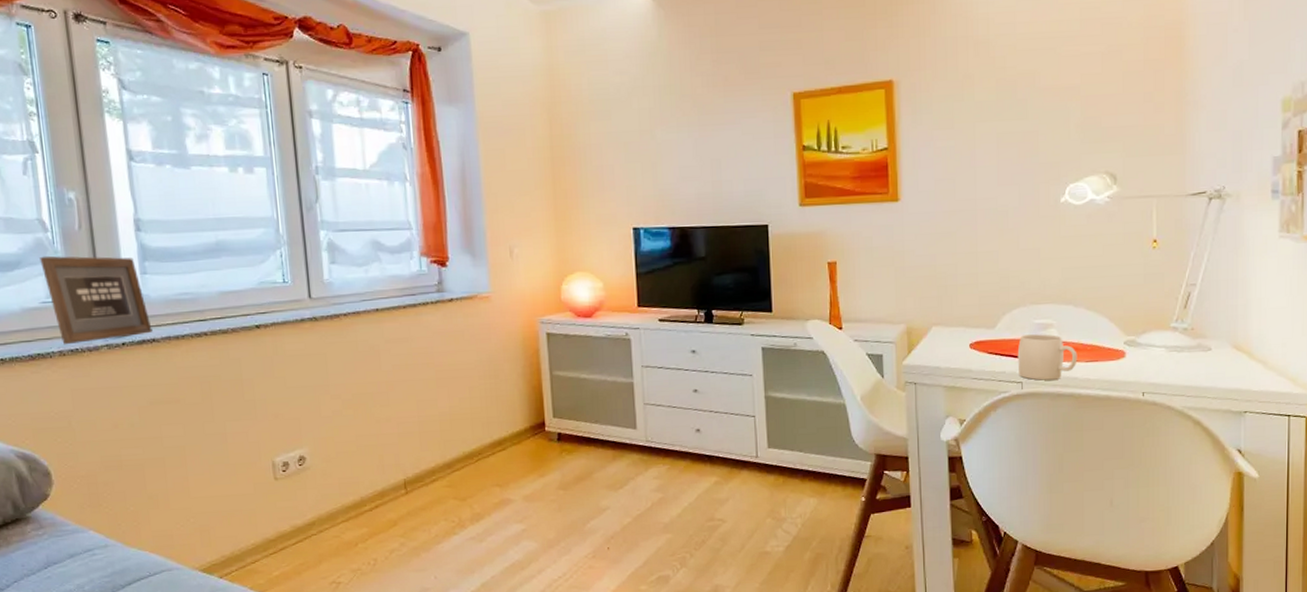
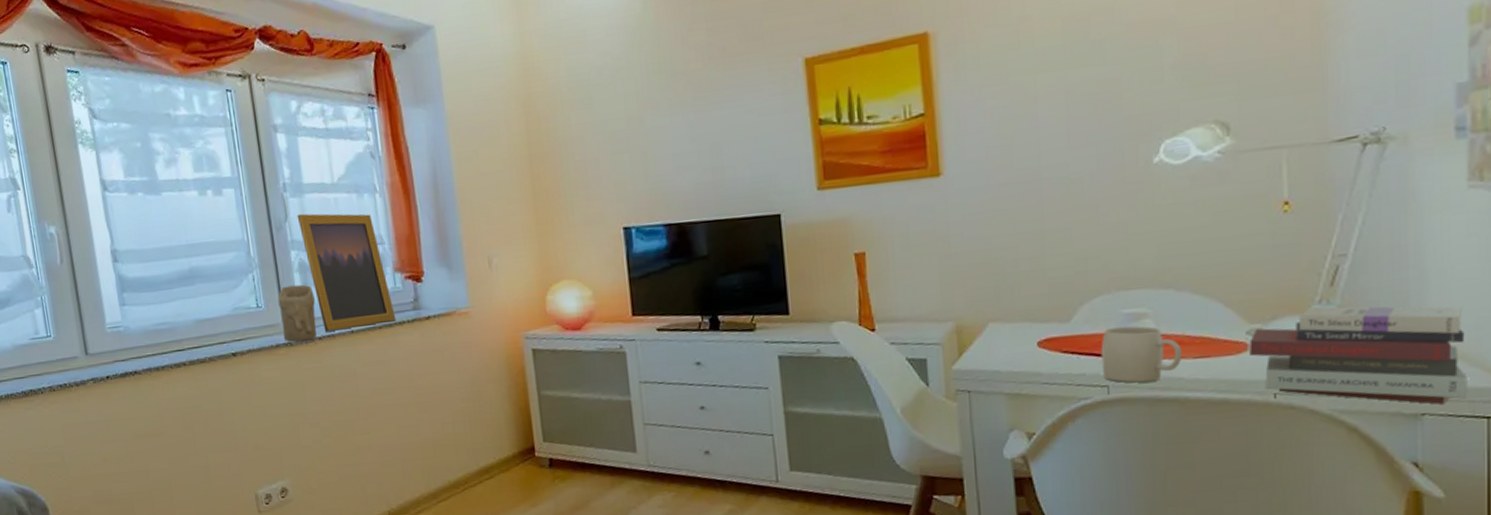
picture frame: present [40,255,153,345] -> none [27,289,134,381]
candle: none [305,263,342,317] -> present [278,284,317,342]
picture frame: none [328,196,420,309] -> present [297,213,396,332]
books: none [1126,324,1276,405] -> present [1249,306,1468,405]

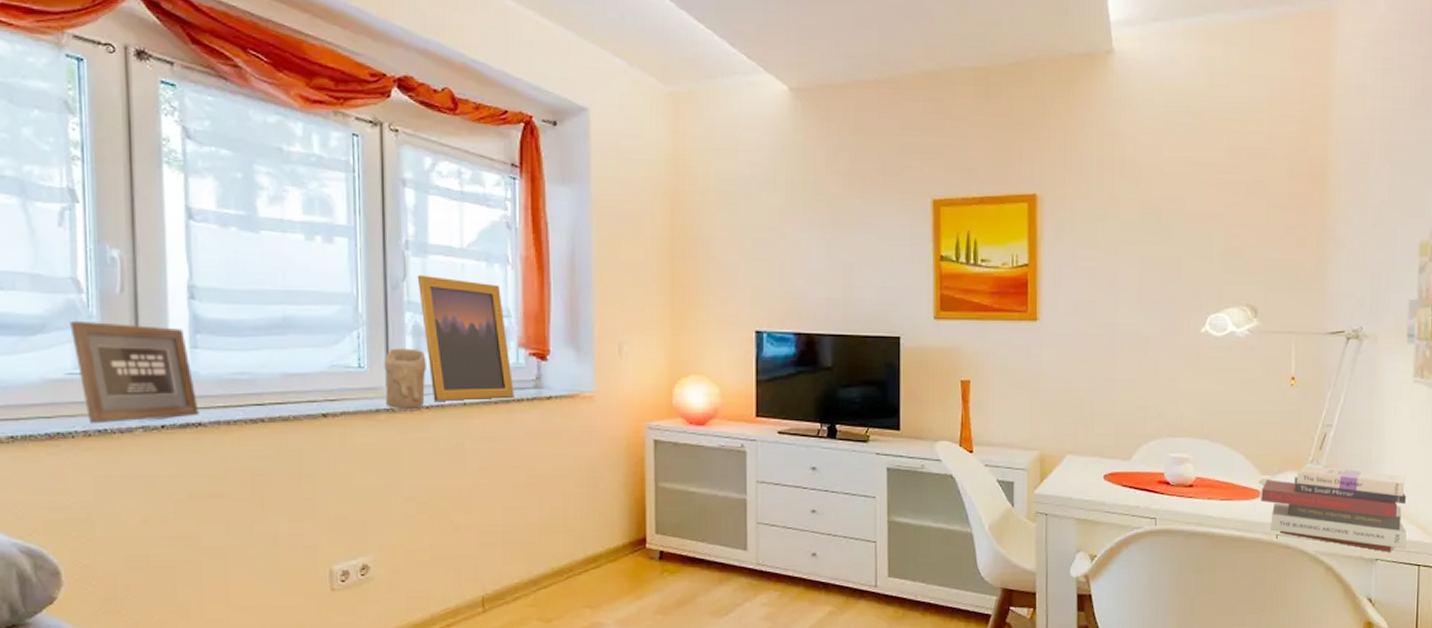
picture frame: none [27,289,134,381] -> present [70,320,199,424]
mug: present [1100,326,1182,383] -> none [1152,468,1213,517]

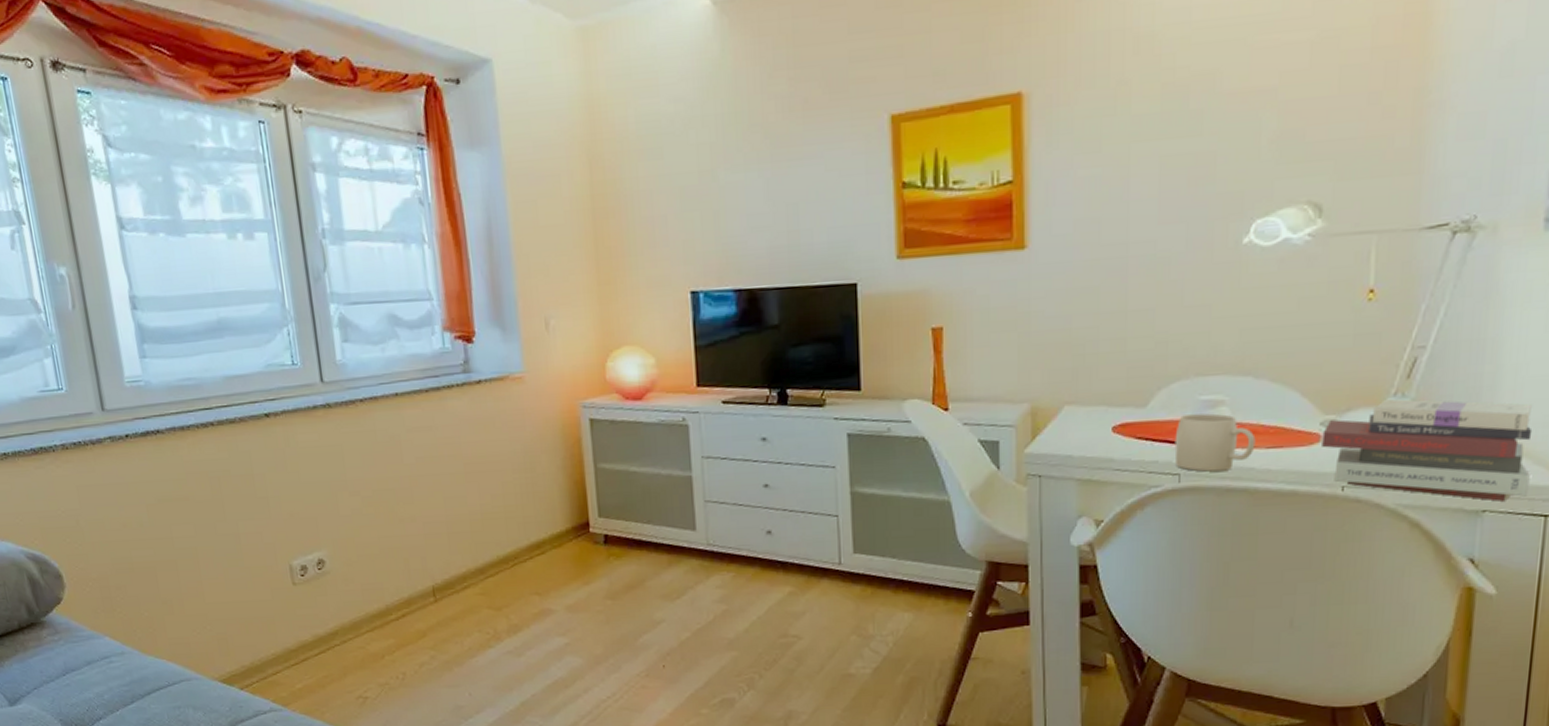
picture frame: present [70,320,199,424] -> none [35,339,156,438]
candle: present [384,348,426,408] -> none [315,341,358,404]
picture frame: present [417,274,515,401] -> none [337,263,444,393]
mug: none [1152,468,1213,517] -> present [1174,413,1256,472]

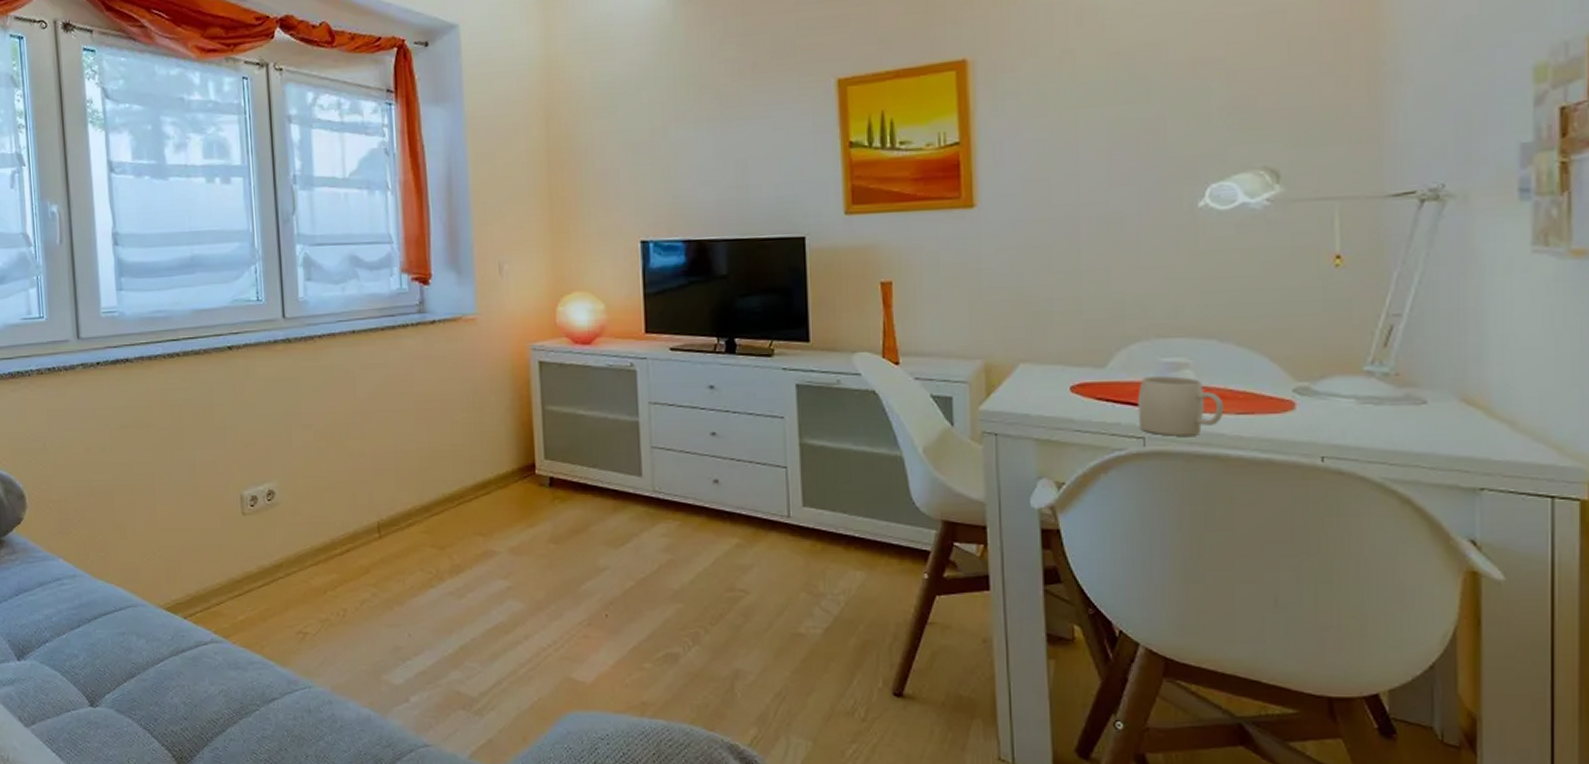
books: present [1322,398,1533,502] -> none [1296,367,1530,479]

